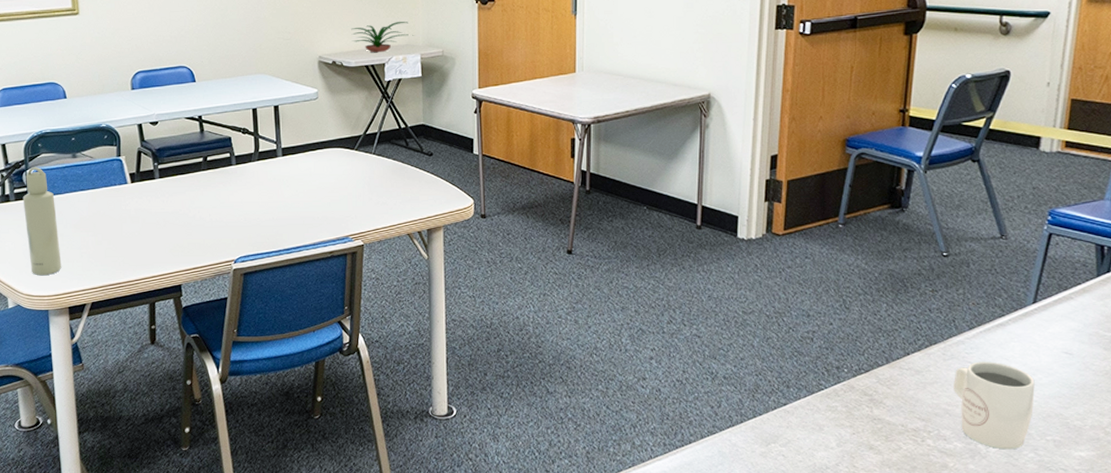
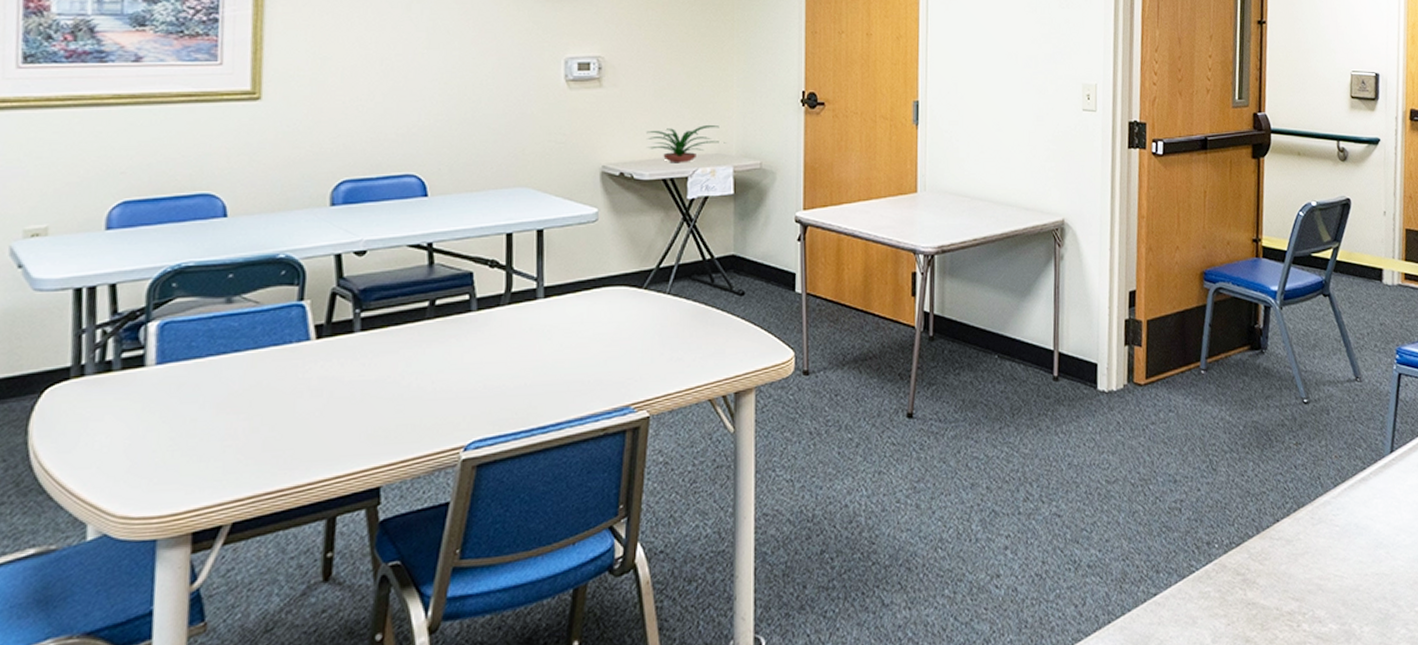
bottle: present [22,167,62,276] -> none [134,317,190,486]
mug: present [954,361,1035,450] -> none [1323,523,1401,628]

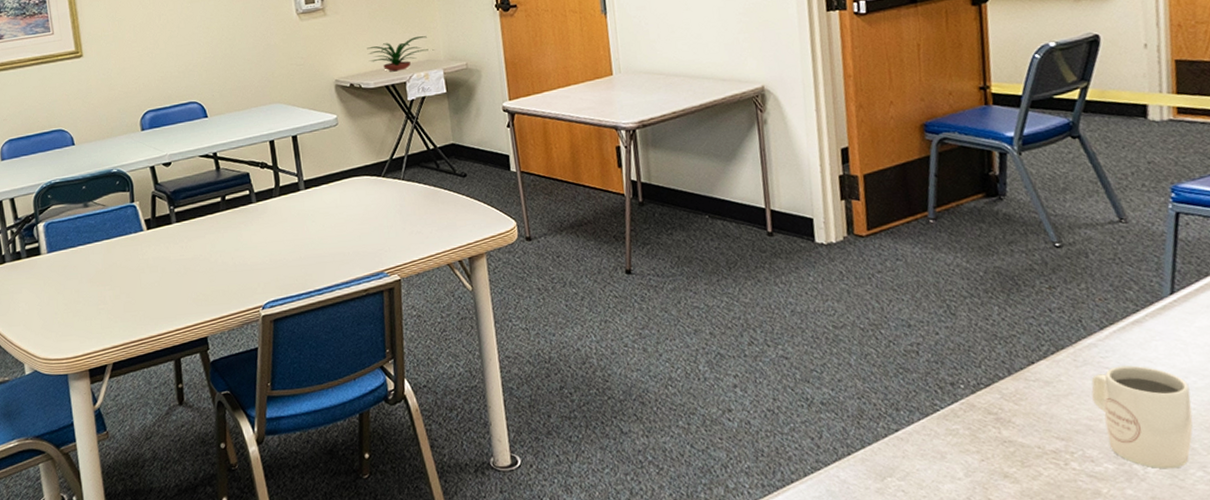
mug: none [1323,523,1401,628] -> present [1091,365,1193,469]

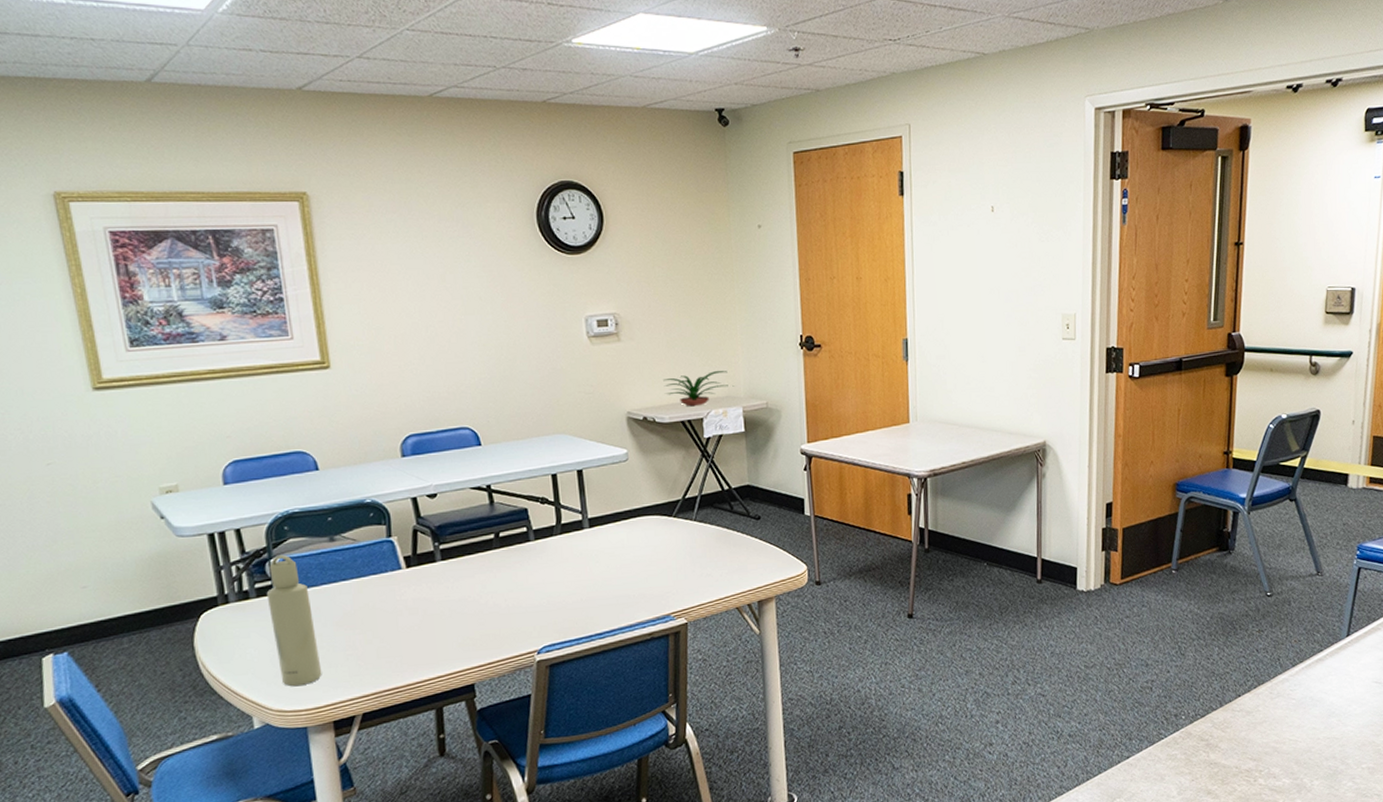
bottle: none [34,219,79,337] -> present [266,554,322,687]
mug: present [1091,365,1193,469] -> none [1280,696,1351,781]

